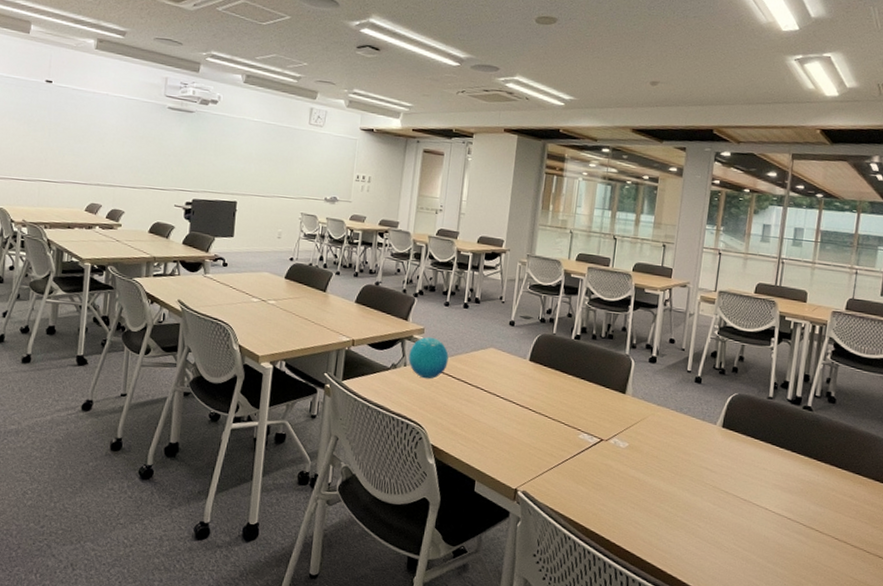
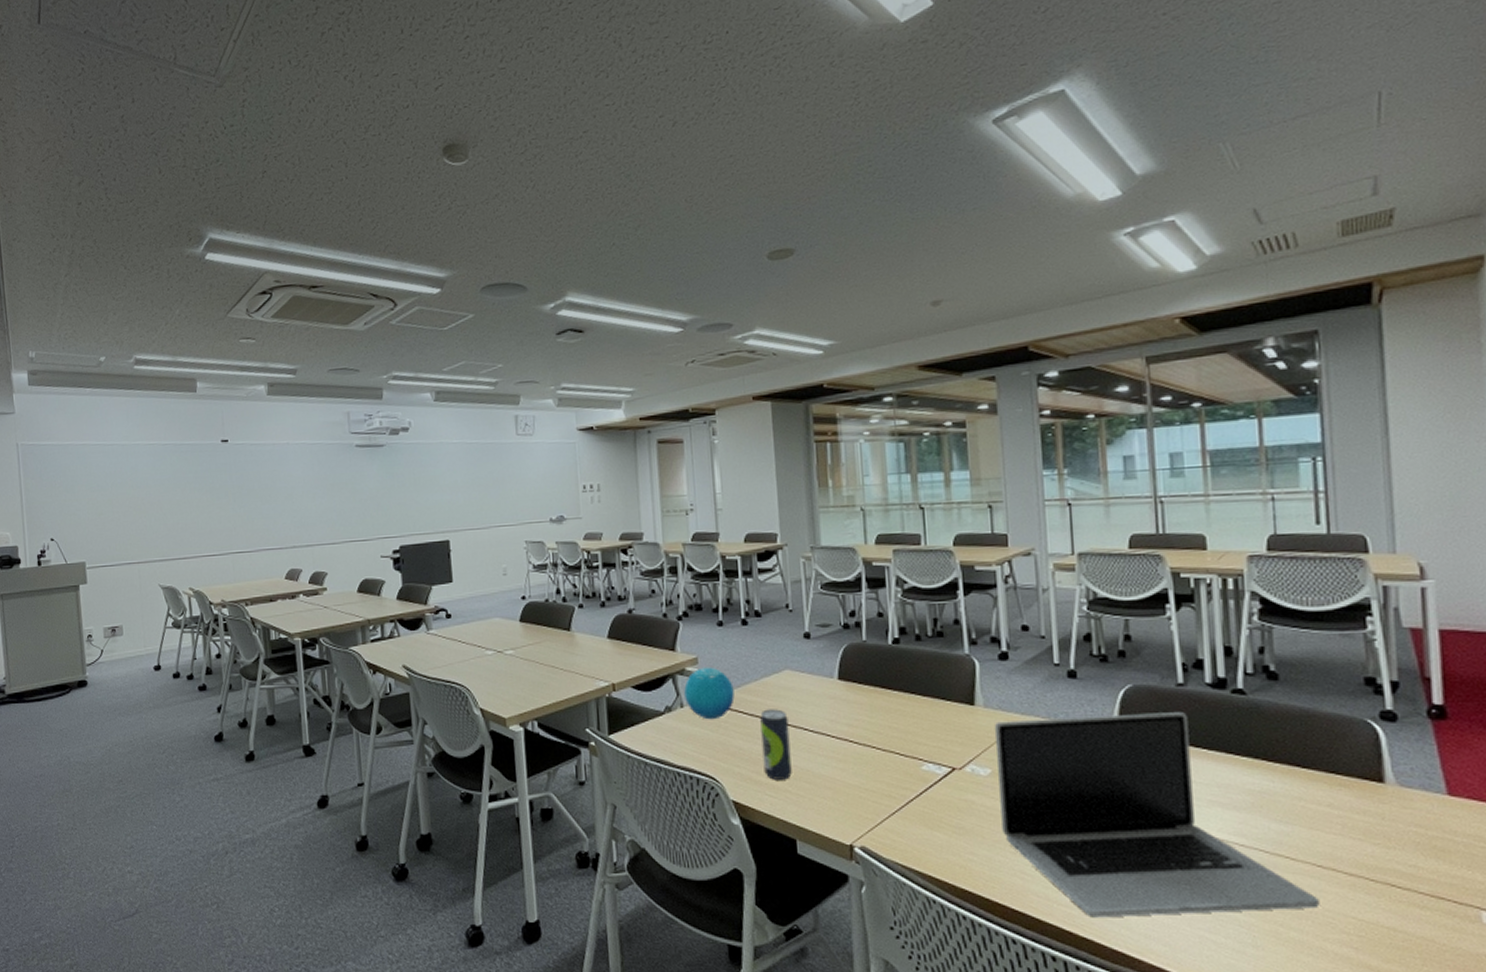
beverage can: none [460,376,486,433] -> present [760,709,792,780]
laptop: none [628,408,832,569] -> present [994,712,1320,918]

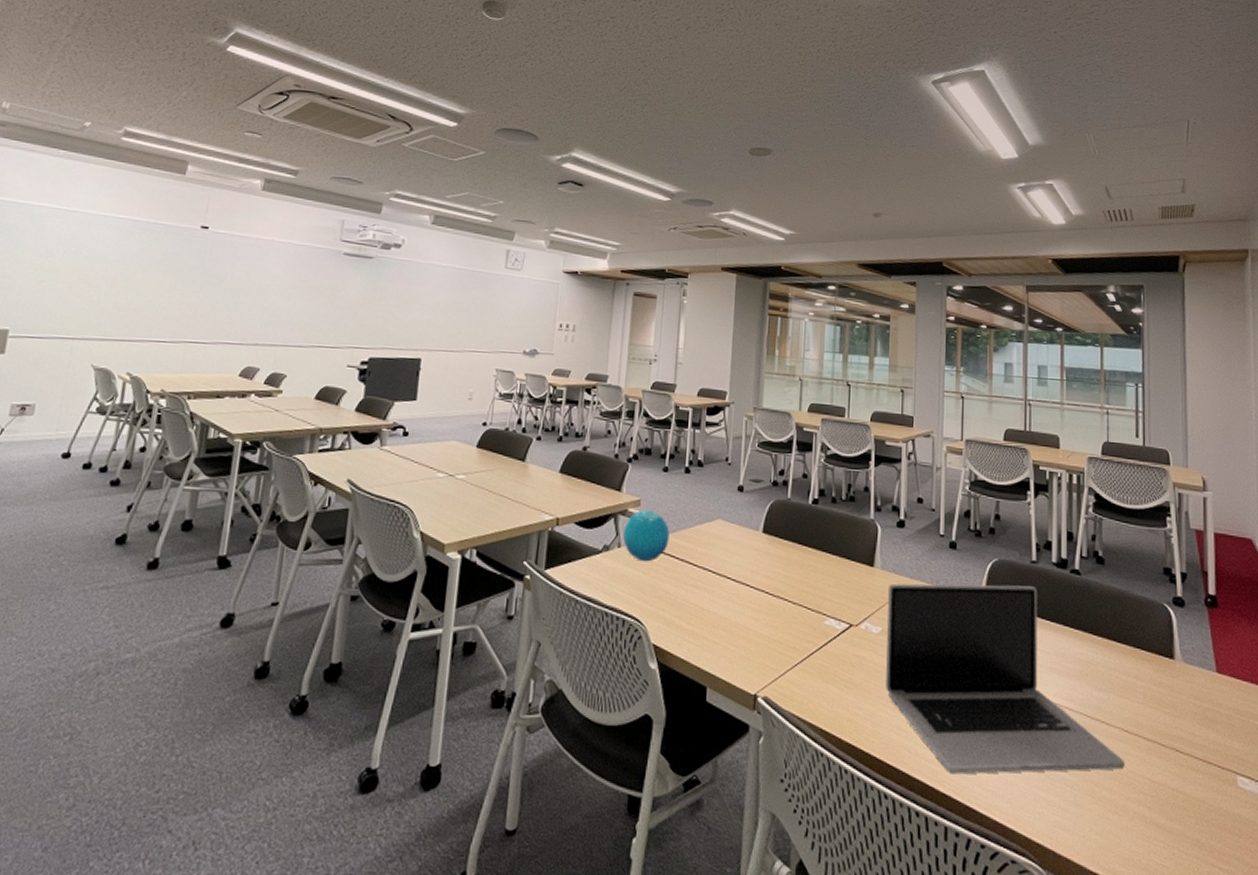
beverage can: present [760,709,792,780] -> none [686,555,714,626]

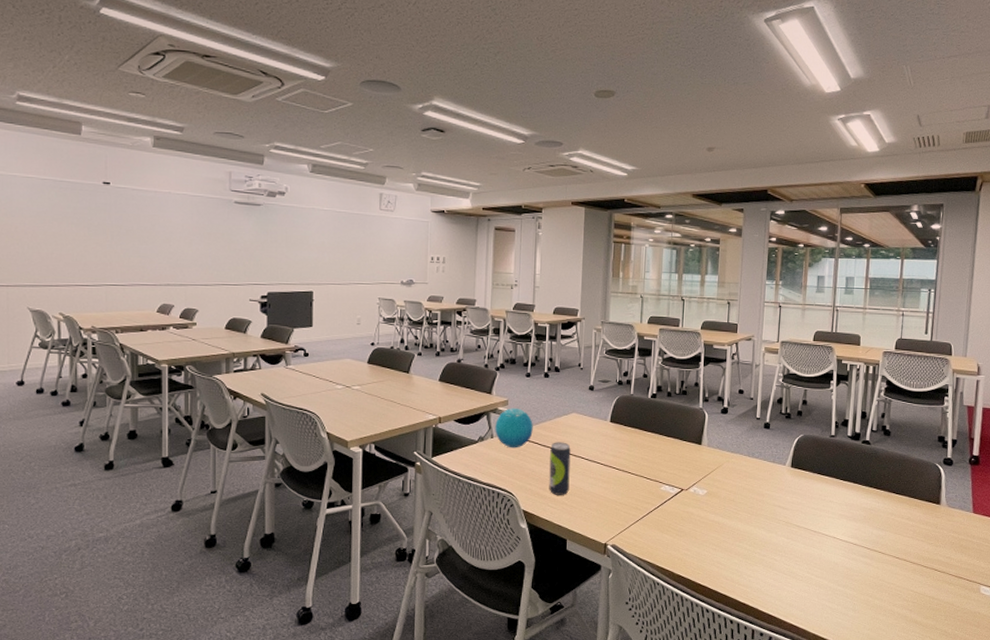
beverage can: none [686,555,714,626] -> present [549,442,571,495]
laptop: present [886,583,1125,775] -> none [709,454,894,593]

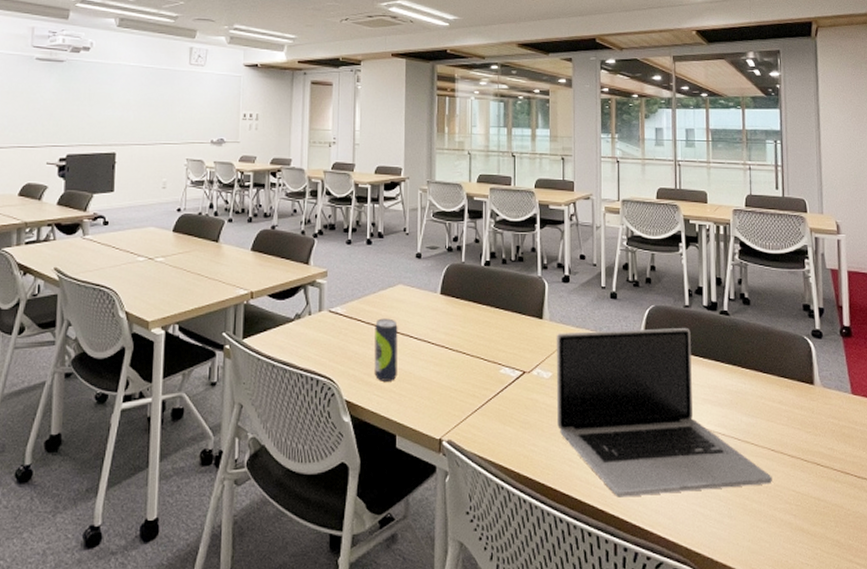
decorative orb: present [495,408,533,448] -> none [313,279,355,327]
laptop: none [709,454,894,593] -> present [556,328,772,498]

